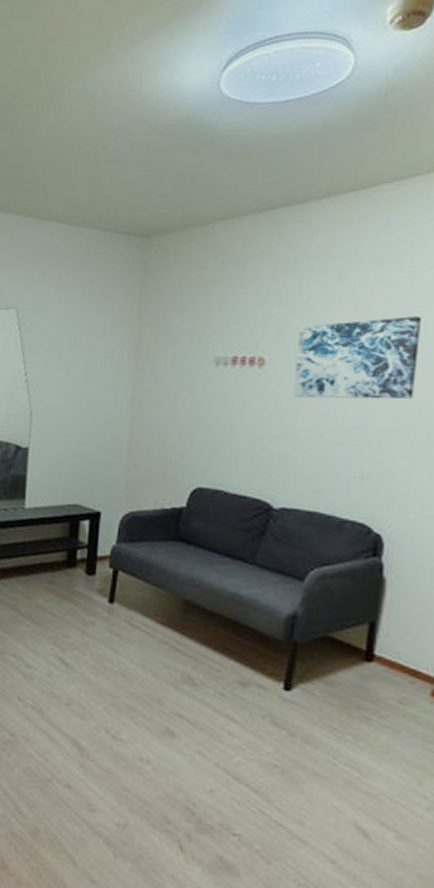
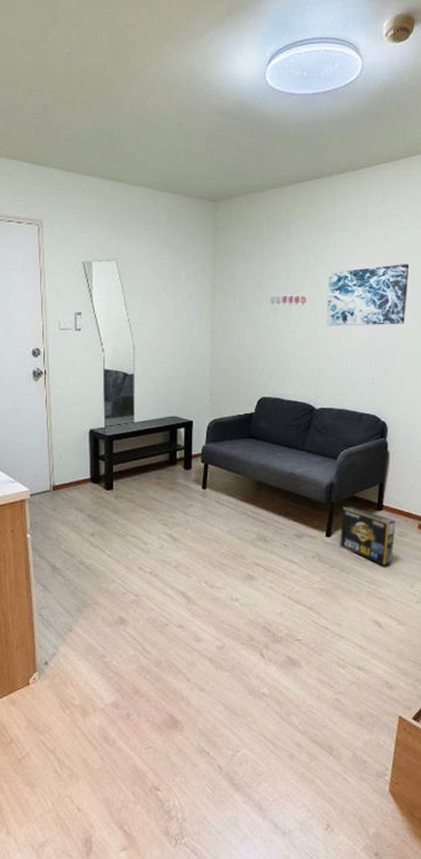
box: none [305,649,395,744] -> present [340,506,396,565]

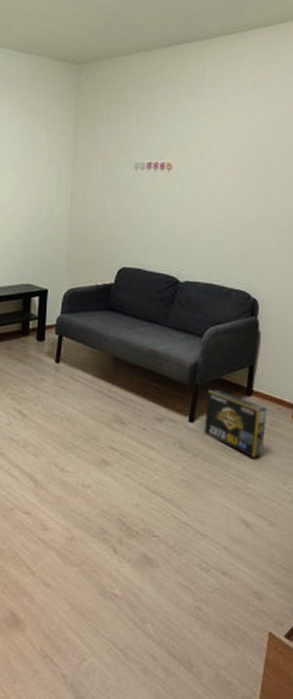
wall art: present [326,264,410,326] -> none [193,132,284,196]

